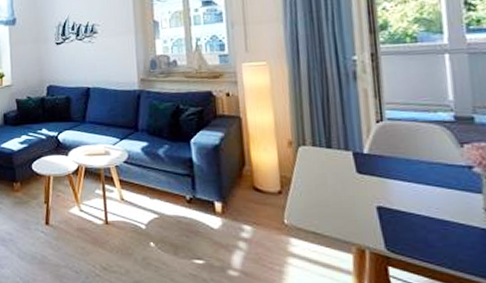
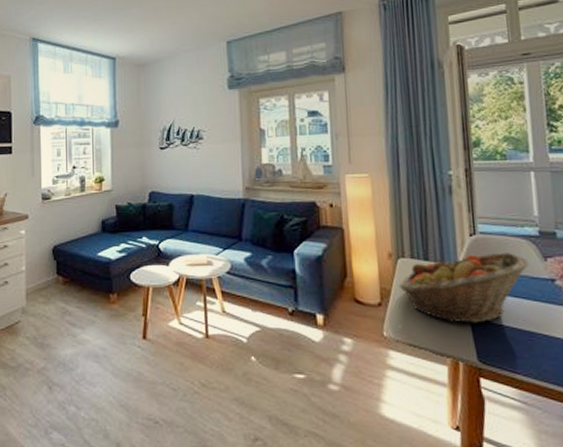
fruit basket: none [299,138,443,212] -> present [398,252,529,324]

